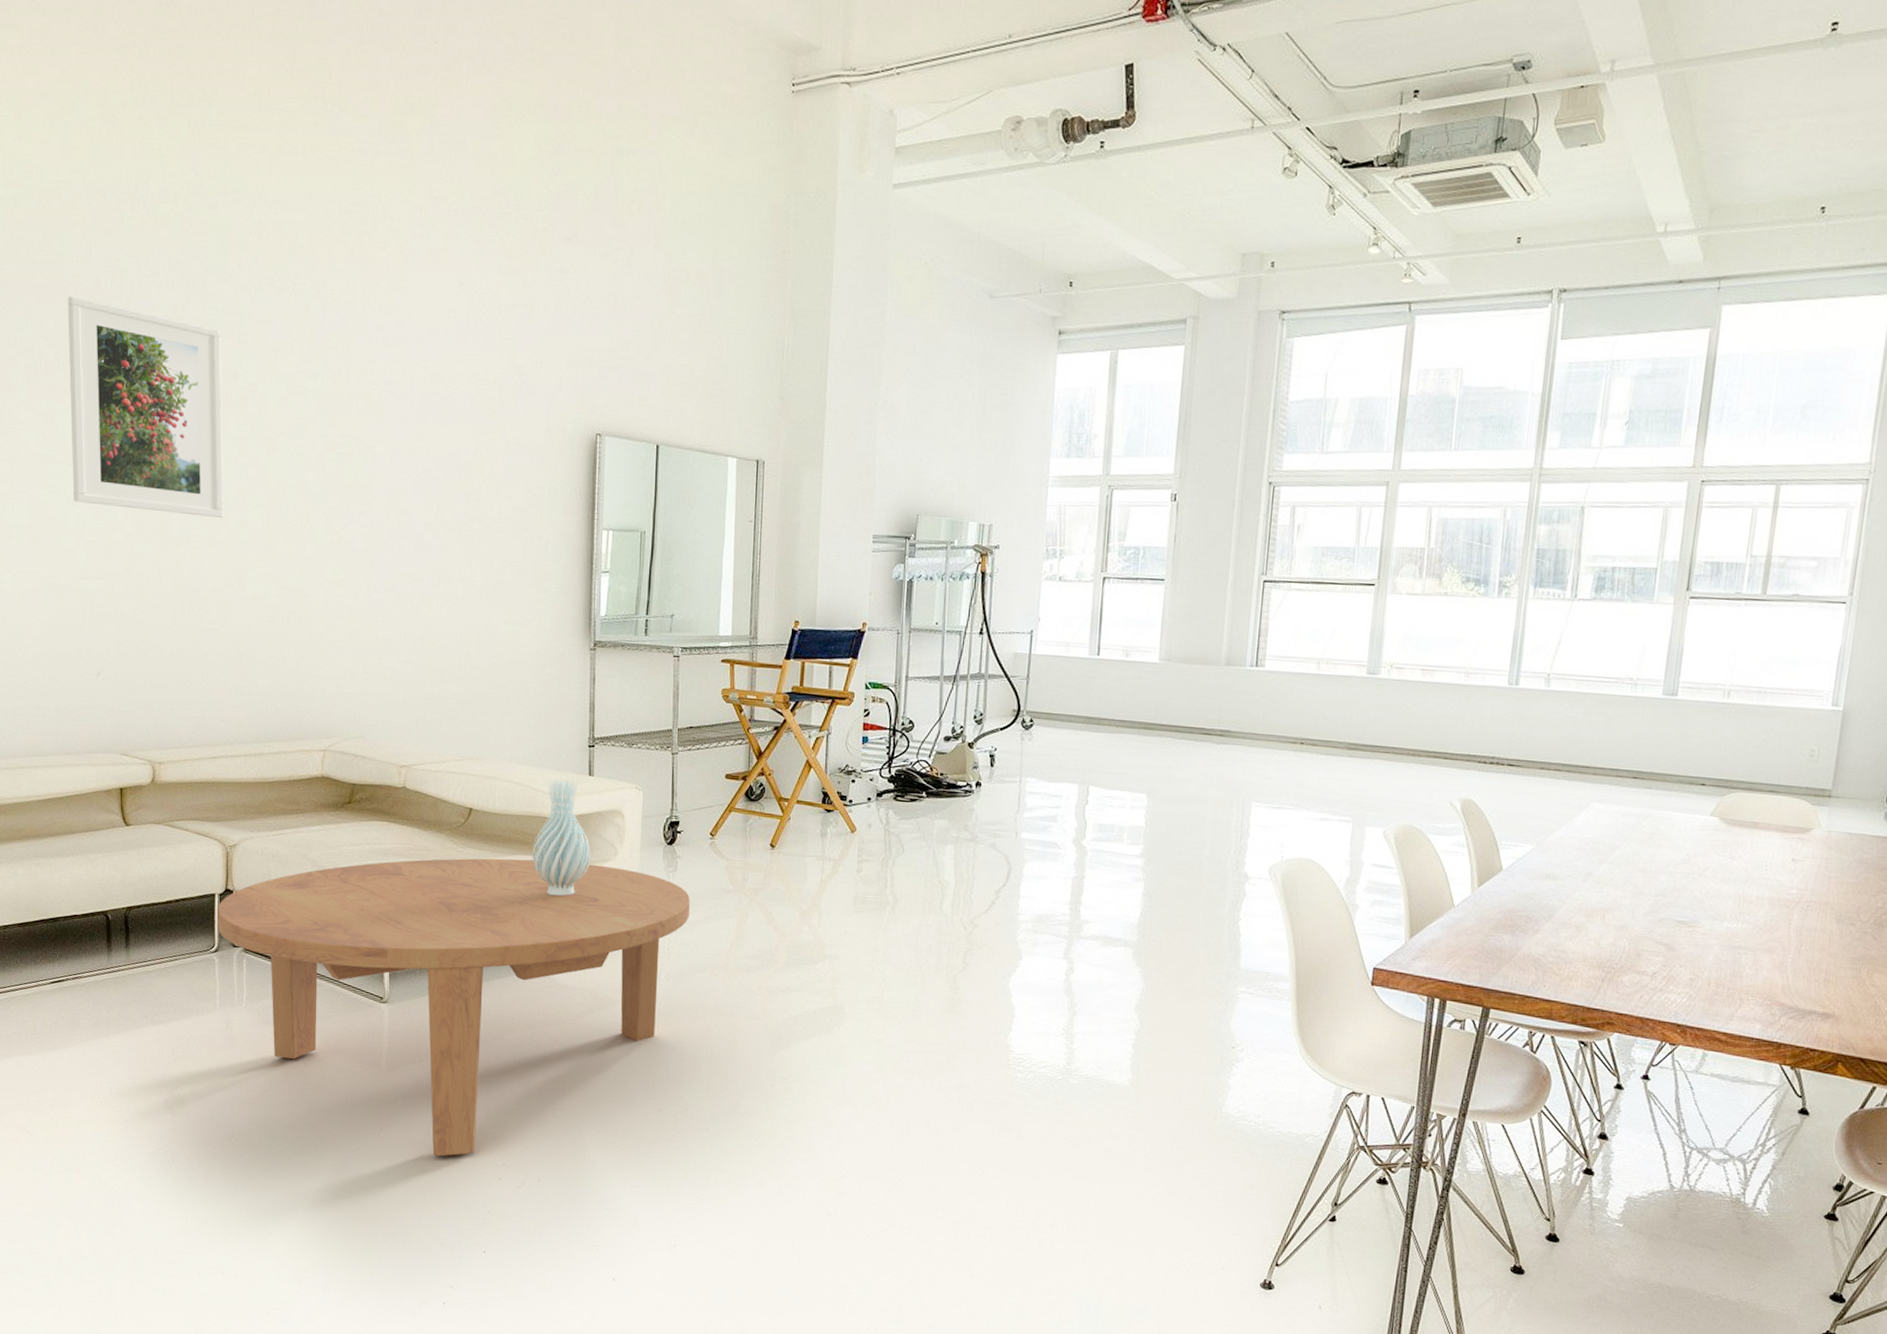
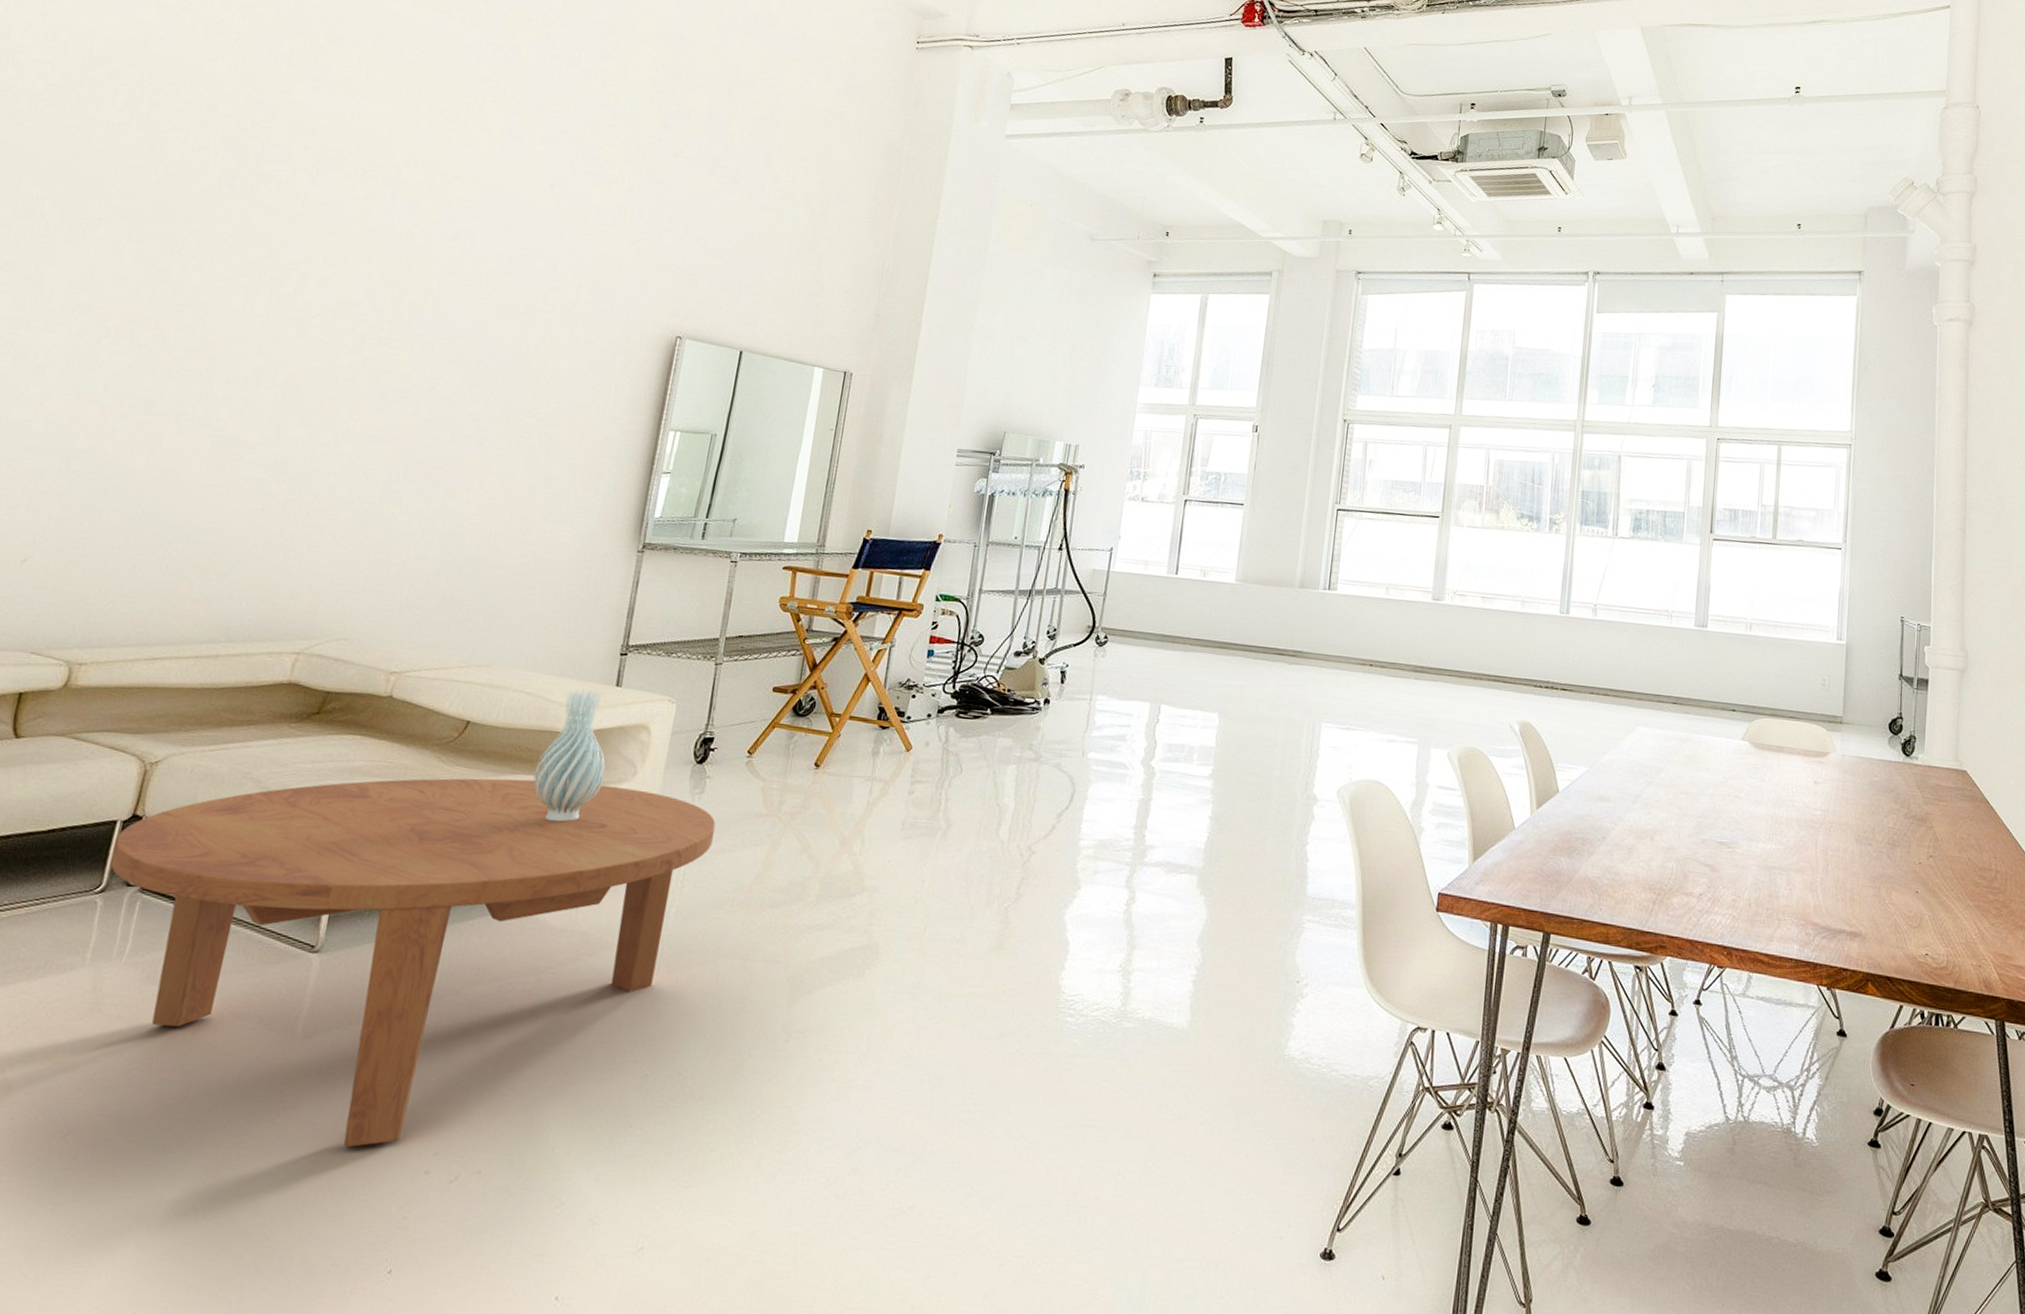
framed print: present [67,296,224,518] -> none [43,161,269,397]

